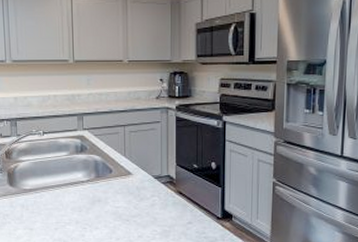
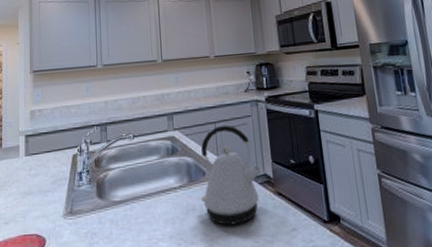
kettle: none [107,129,166,216] -> present [201,125,262,226]

